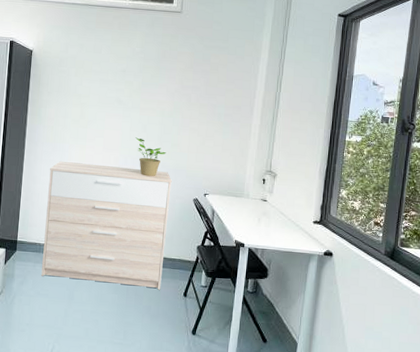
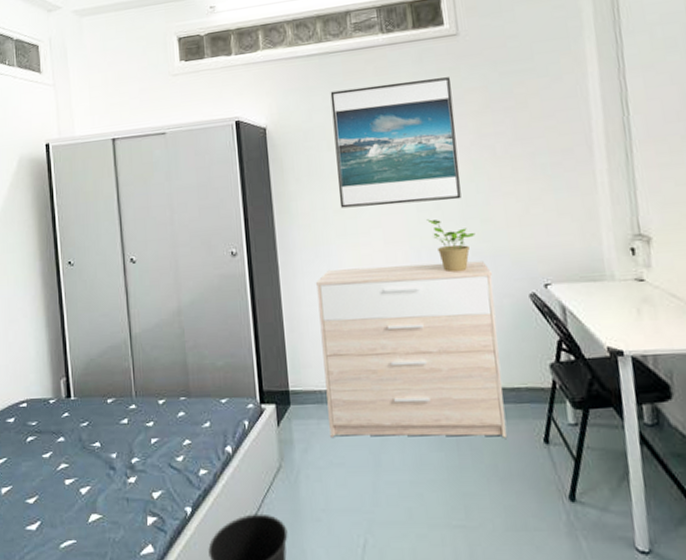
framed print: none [77,34,170,128] -> present [330,77,462,208]

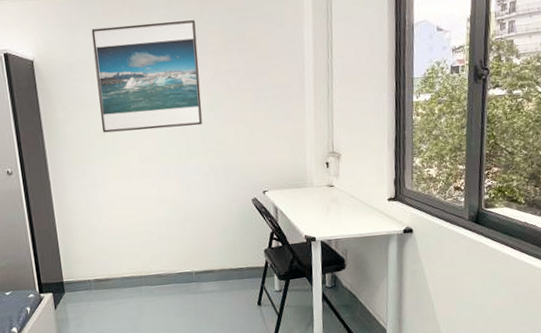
sideboard: present [316,260,508,438] -> none [83,174,232,314]
potted plant: present [427,219,475,273] -> none [174,142,213,184]

